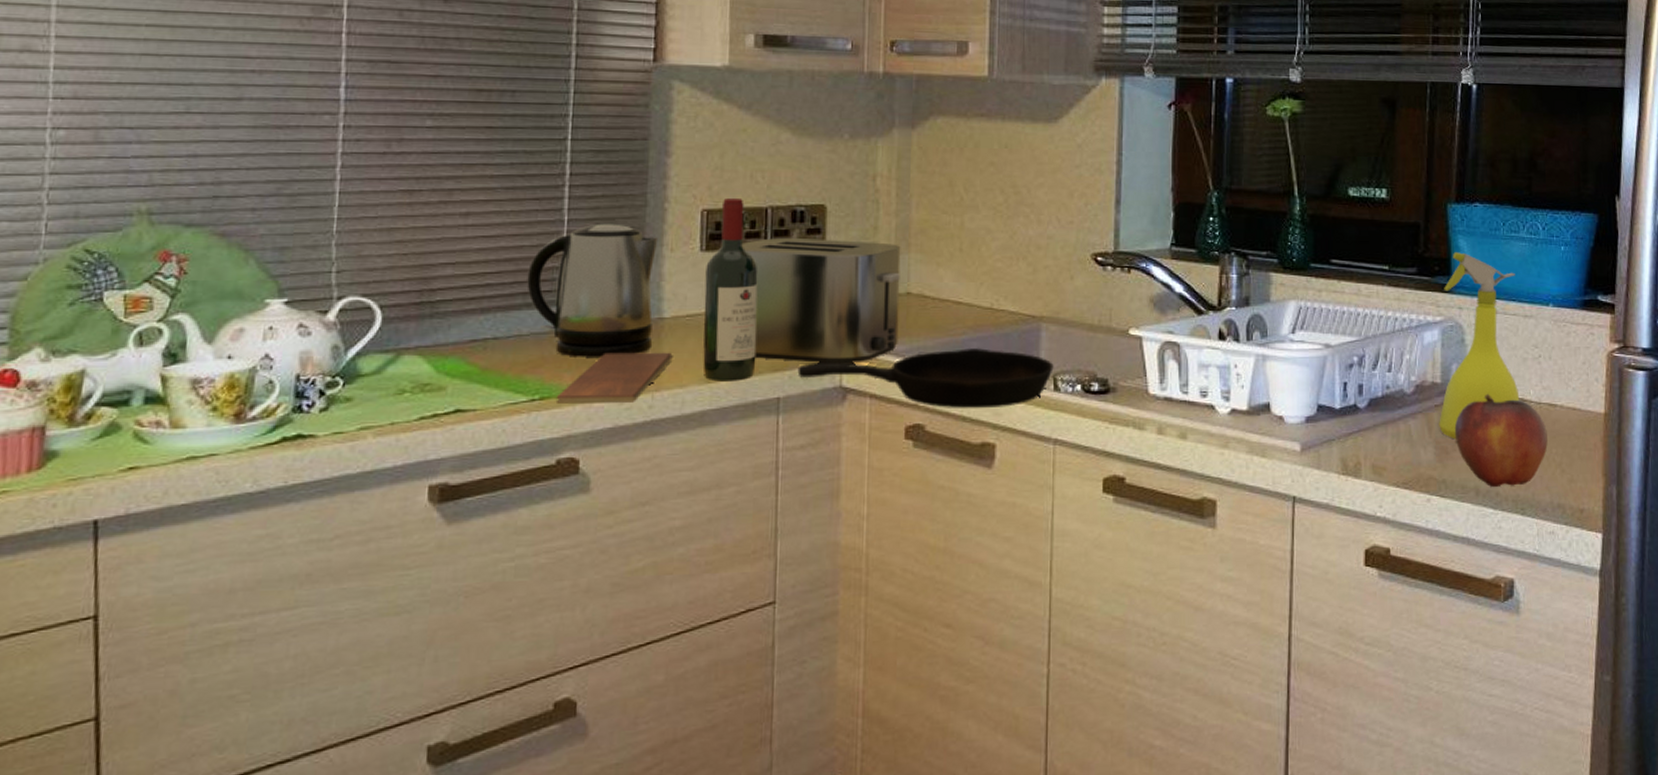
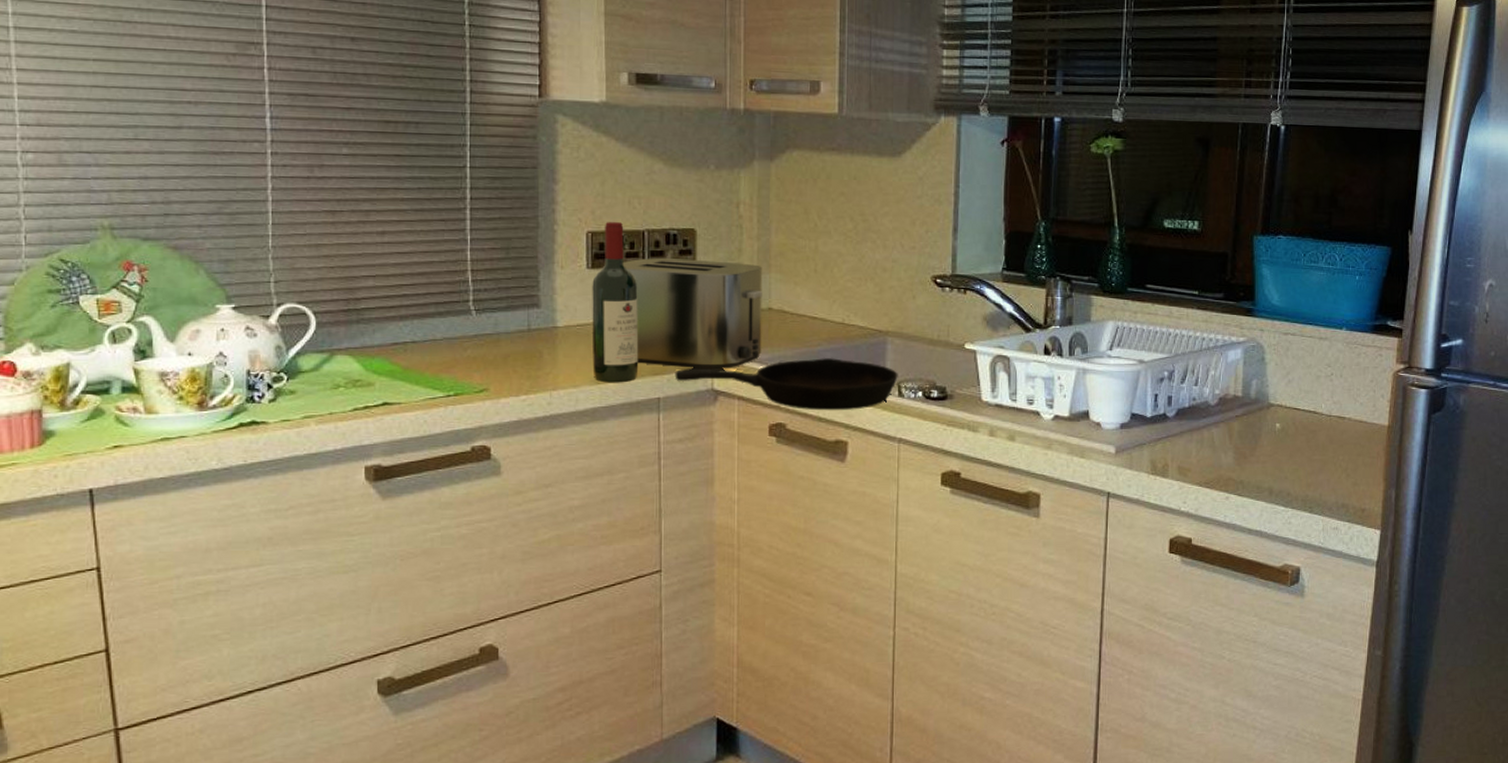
kettle: present [527,223,657,357] -> none [438,243,549,360]
chopping board: present [556,352,673,404] -> none [468,356,567,400]
spray bottle: present [1439,252,1520,440] -> none [1239,280,1313,446]
fruit: present [1454,394,1548,487] -> none [1252,407,1335,488]

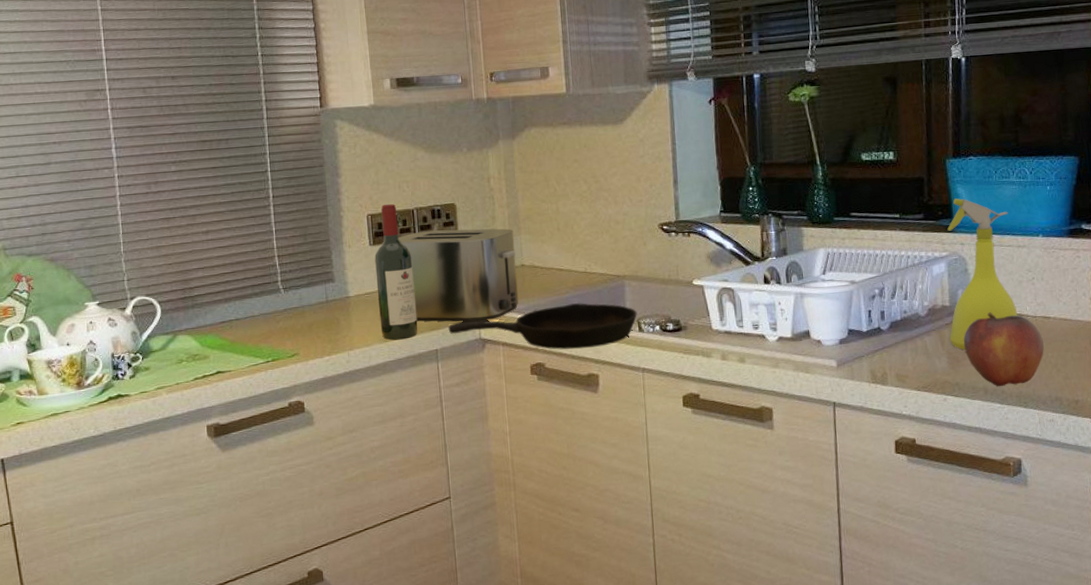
spray bottle: none [1239,280,1313,446] -> present [947,198,1018,350]
fruit: none [1252,407,1335,488] -> present [963,312,1044,386]

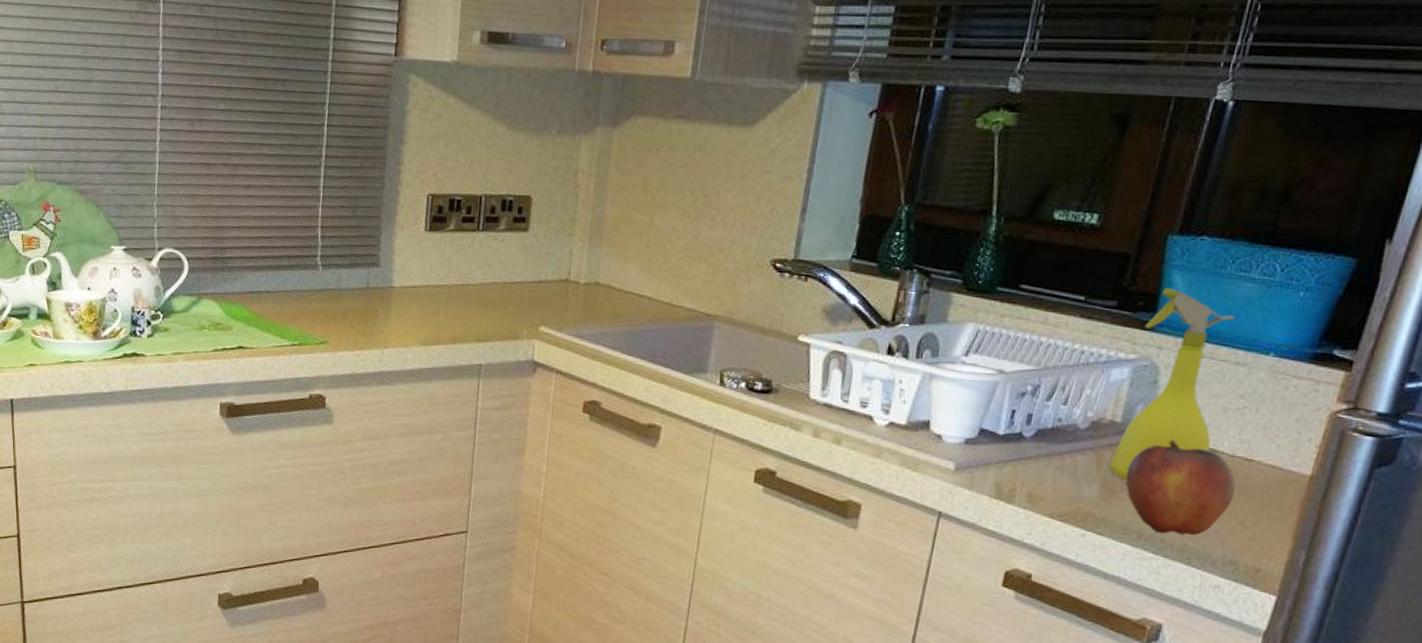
wine bottle: present [375,204,418,341] -> none [421,185,471,347]
toaster: present [398,228,519,323] -> none [458,223,594,343]
frying pan: present [448,303,637,350] -> none [497,337,722,395]

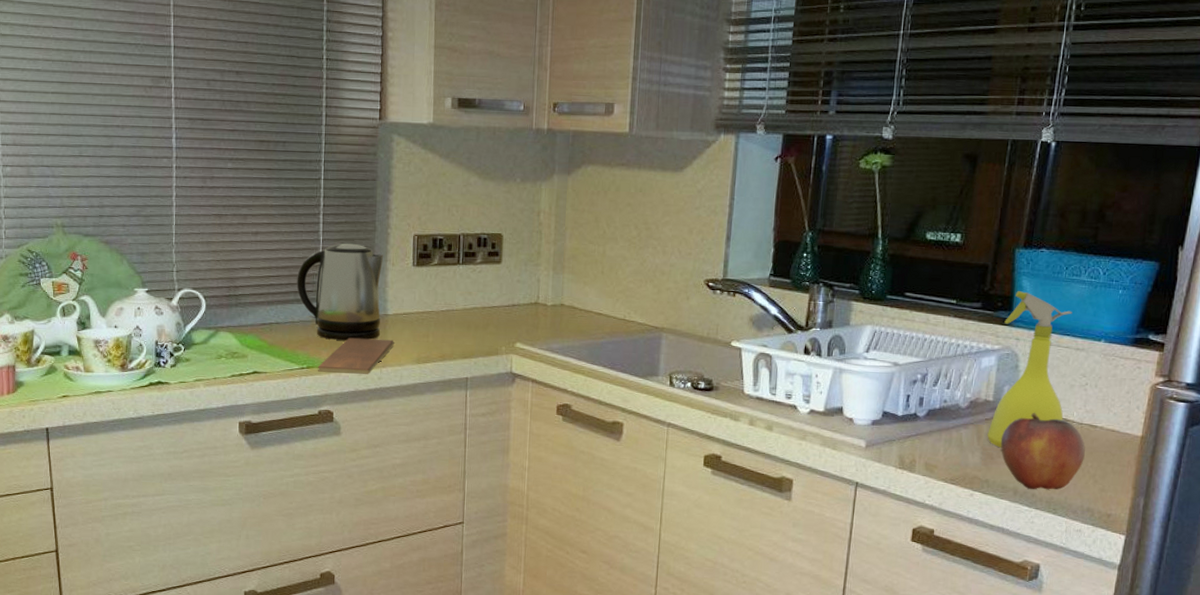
kettle: none [291,201,391,315] -> present [296,243,383,341]
chopping board: none [310,312,399,355] -> present [317,337,394,374]

